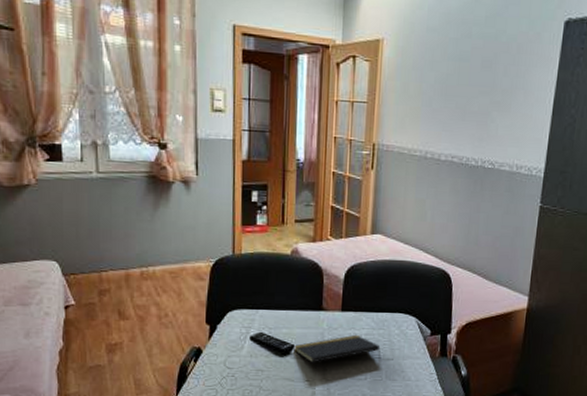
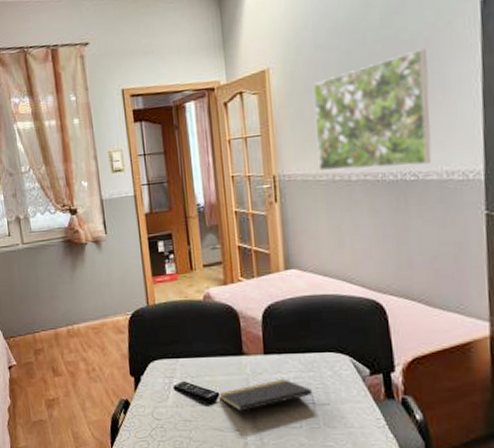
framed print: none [414,52,518,156] -> present [313,48,432,171]

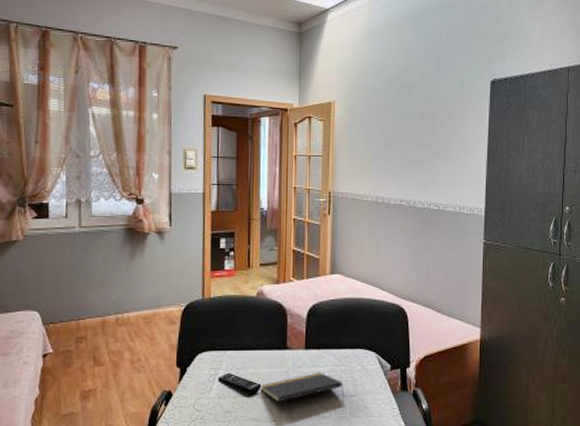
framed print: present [313,48,432,171] -> none [366,109,453,198]

